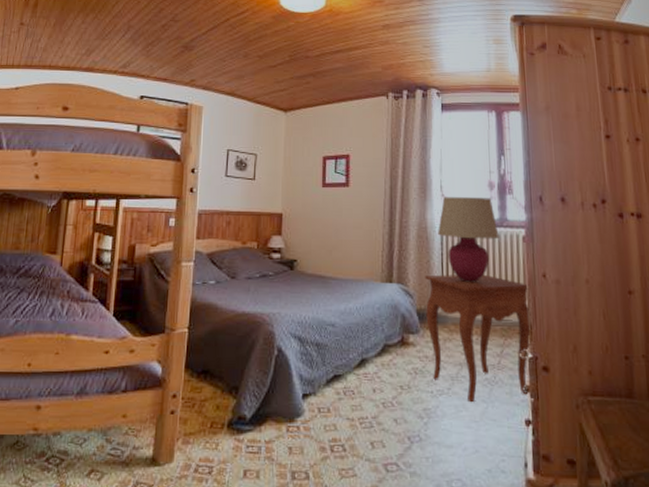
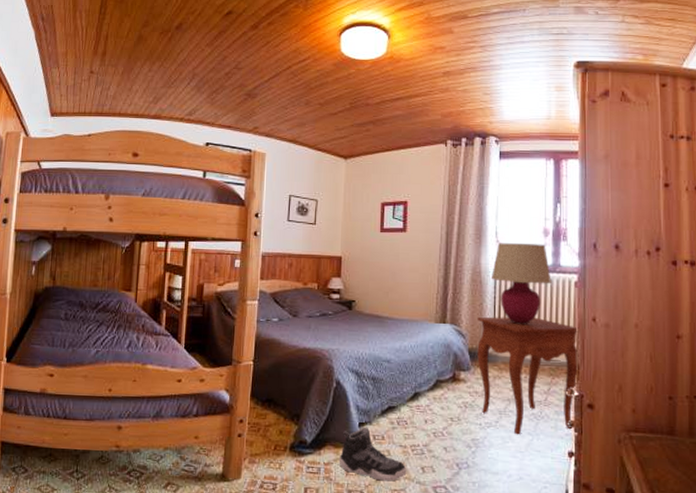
sneaker: none [281,398,355,460] -> present [339,426,407,482]

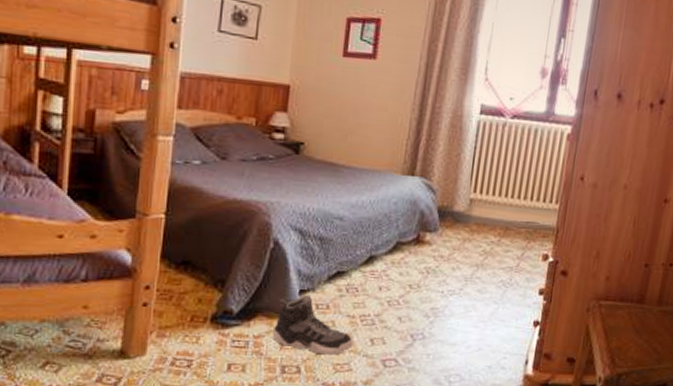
side table: present [477,316,579,435] -> none [446,170,564,304]
table lamp: present [490,243,551,324] -> none [473,81,543,181]

